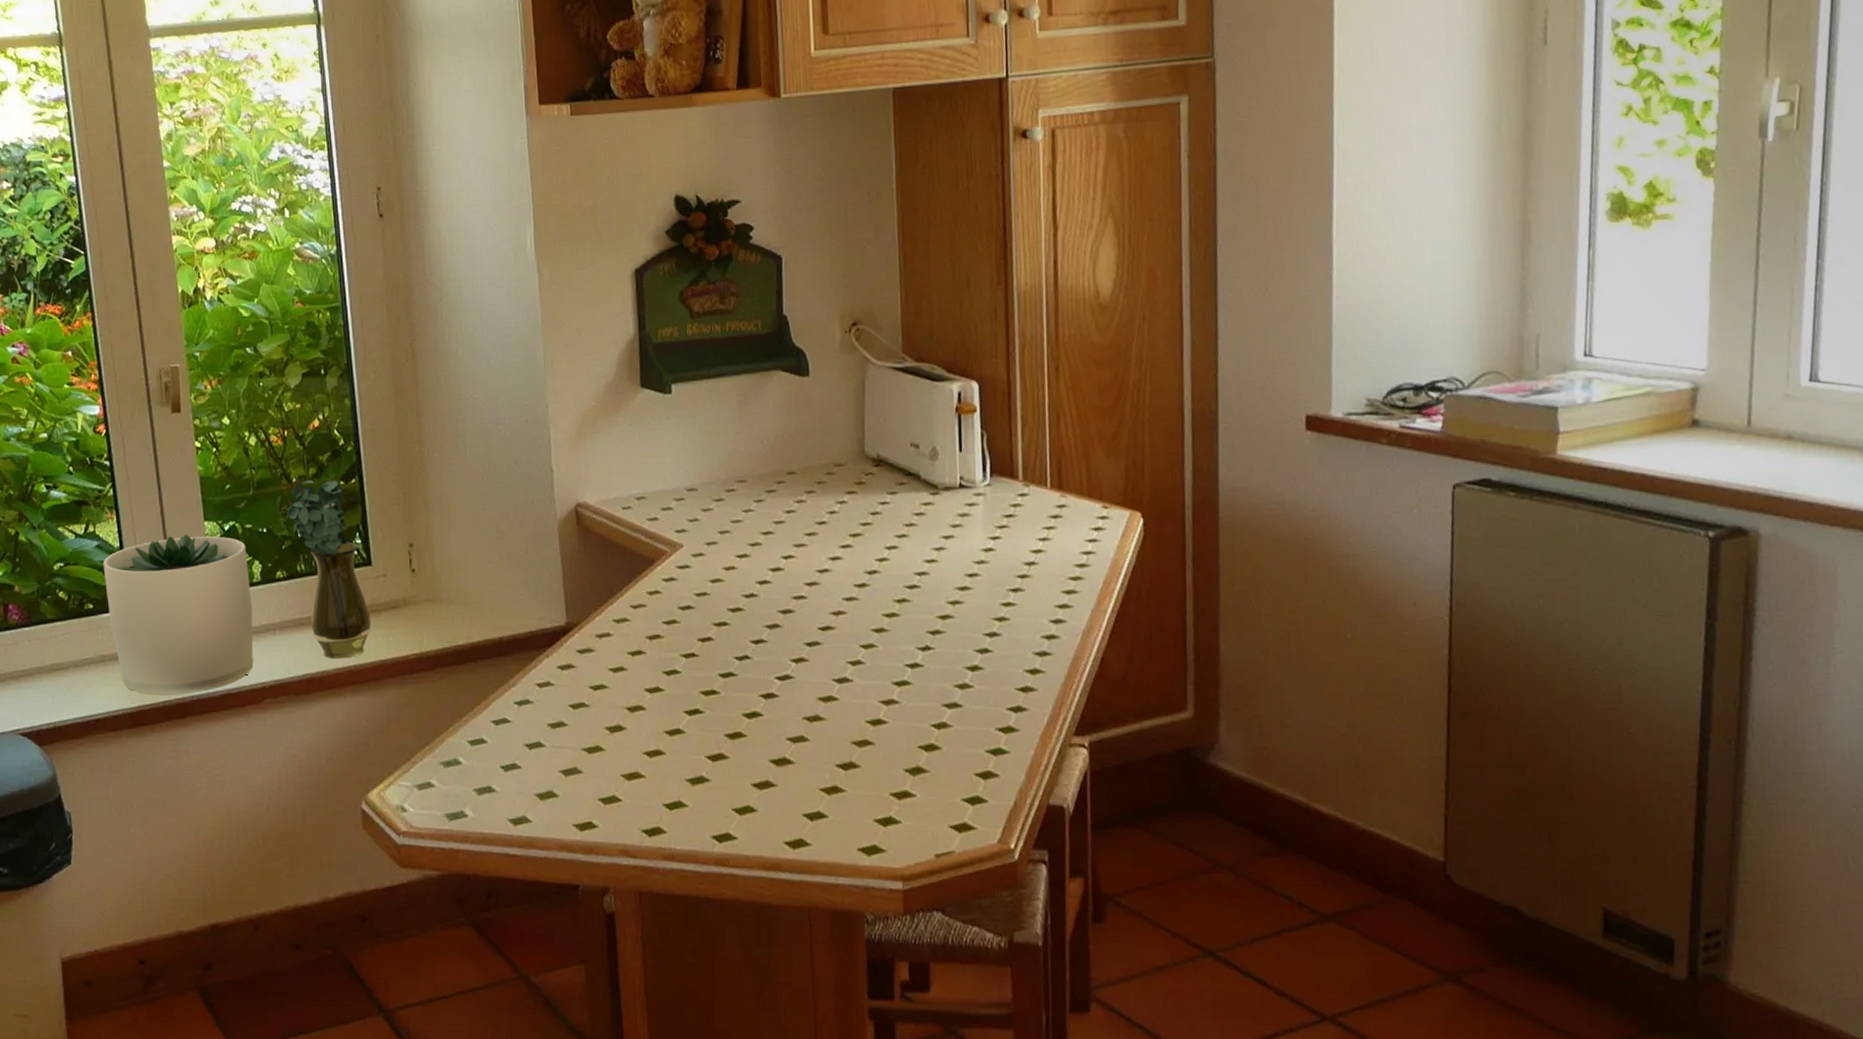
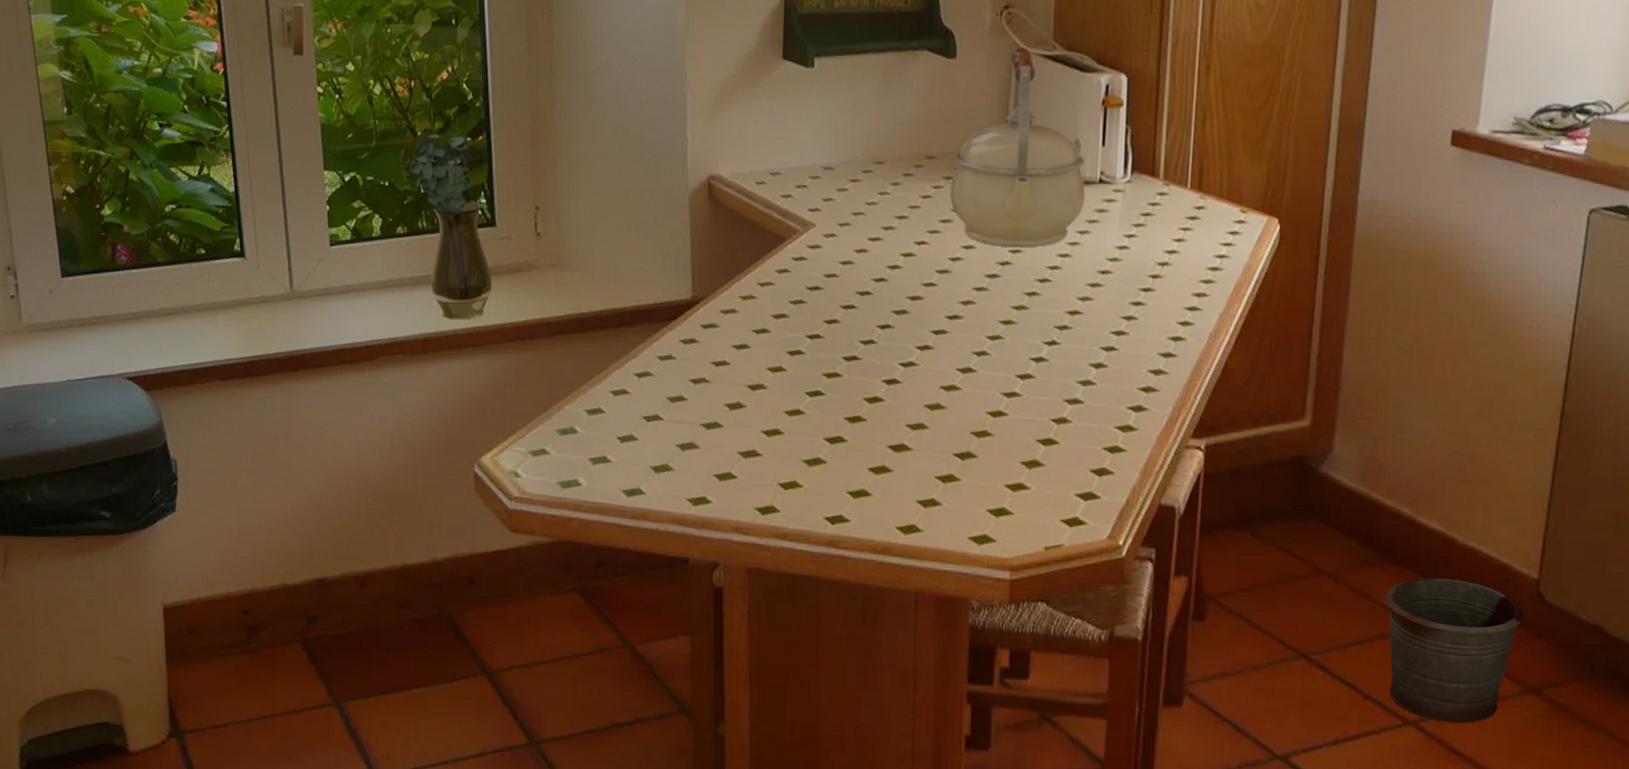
planter: present [103,534,254,696] -> none [217,182,371,348]
kettle: none [813,361,948,557] -> present [950,47,1086,248]
bucket: none [1287,865,1435,1017] -> present [1384,578,1525,724]

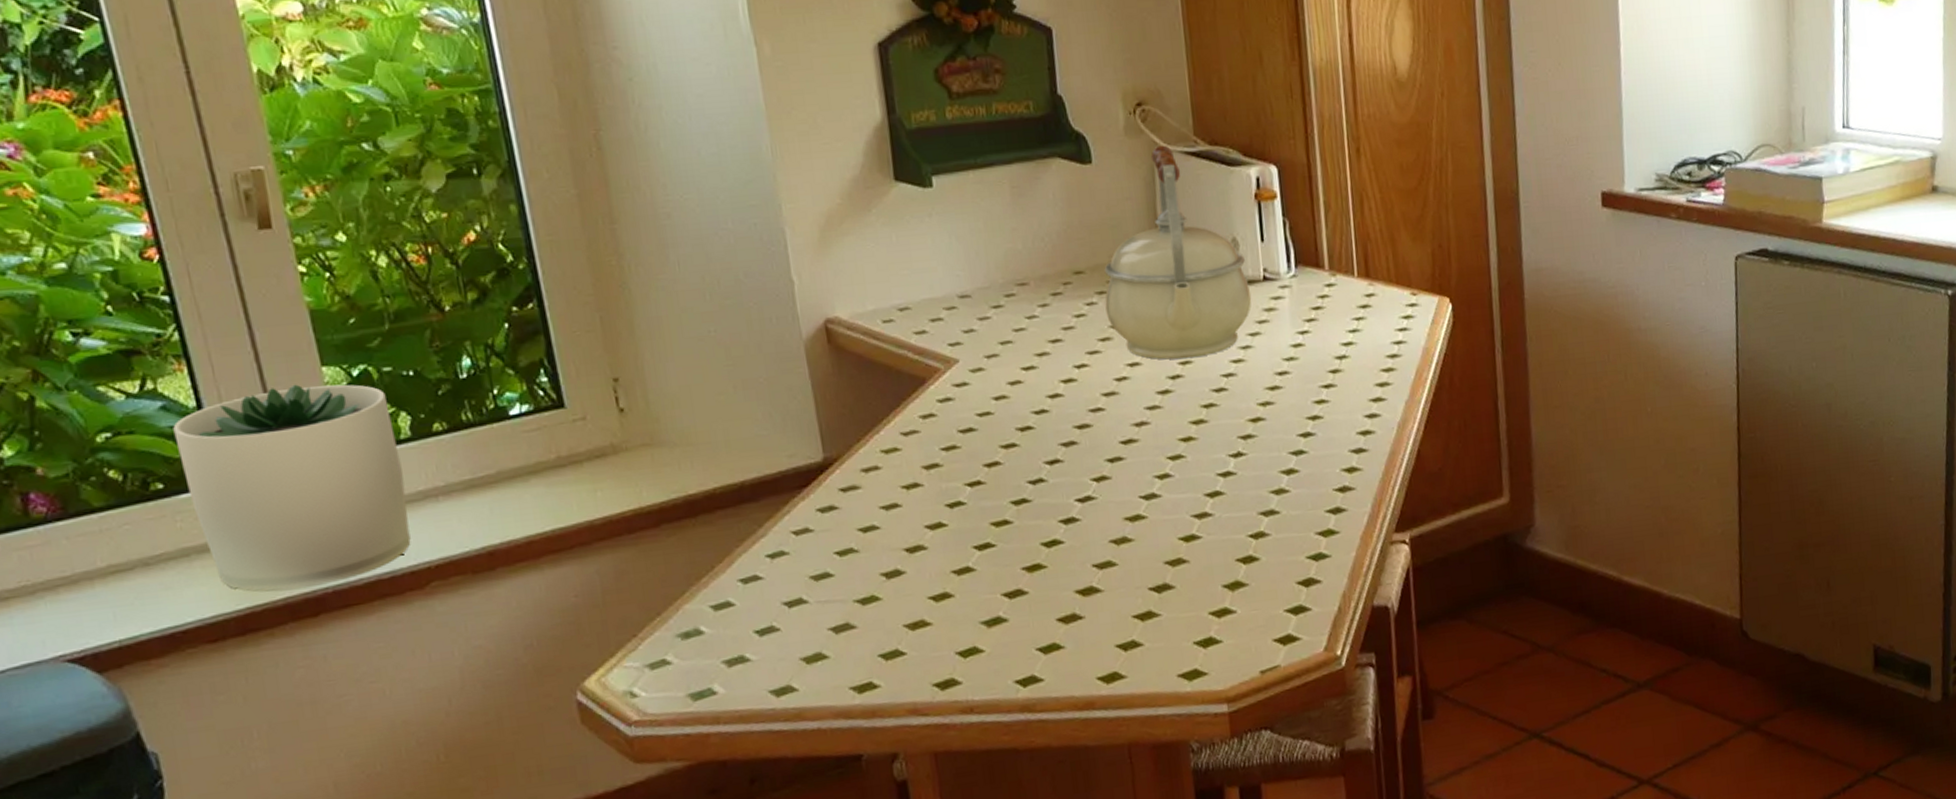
planter: none [217,182,371,348] -> present [173,384,411,593]
vase: present [410,128,493,320] -> none [440,299,571,525]
bucket: present [1384,578,1525,724] -> none [1603,632,1734,775]

